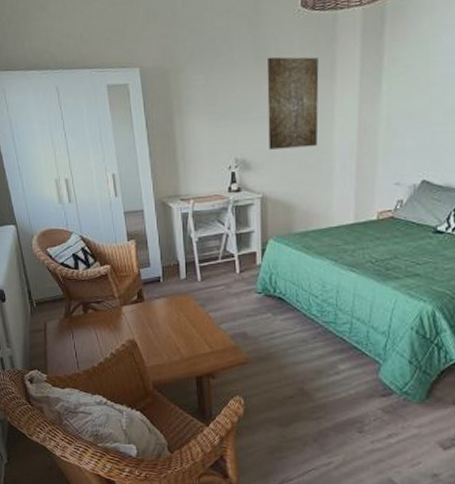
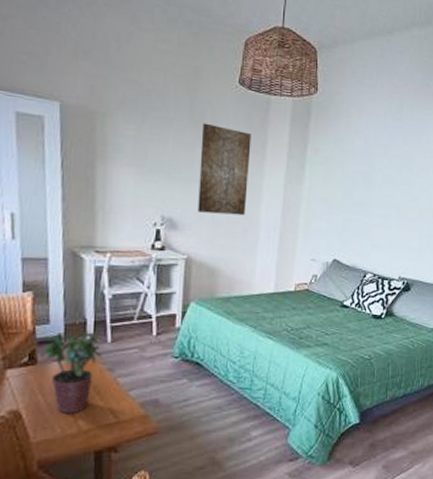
potted plant: none [146,271,194,344] -> present [43,331,102,414]

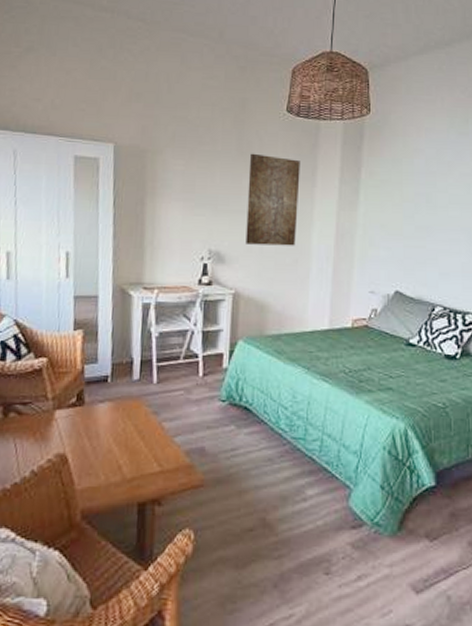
potted plant: present [43,331,102,414] -> none [91,370,147,460]

